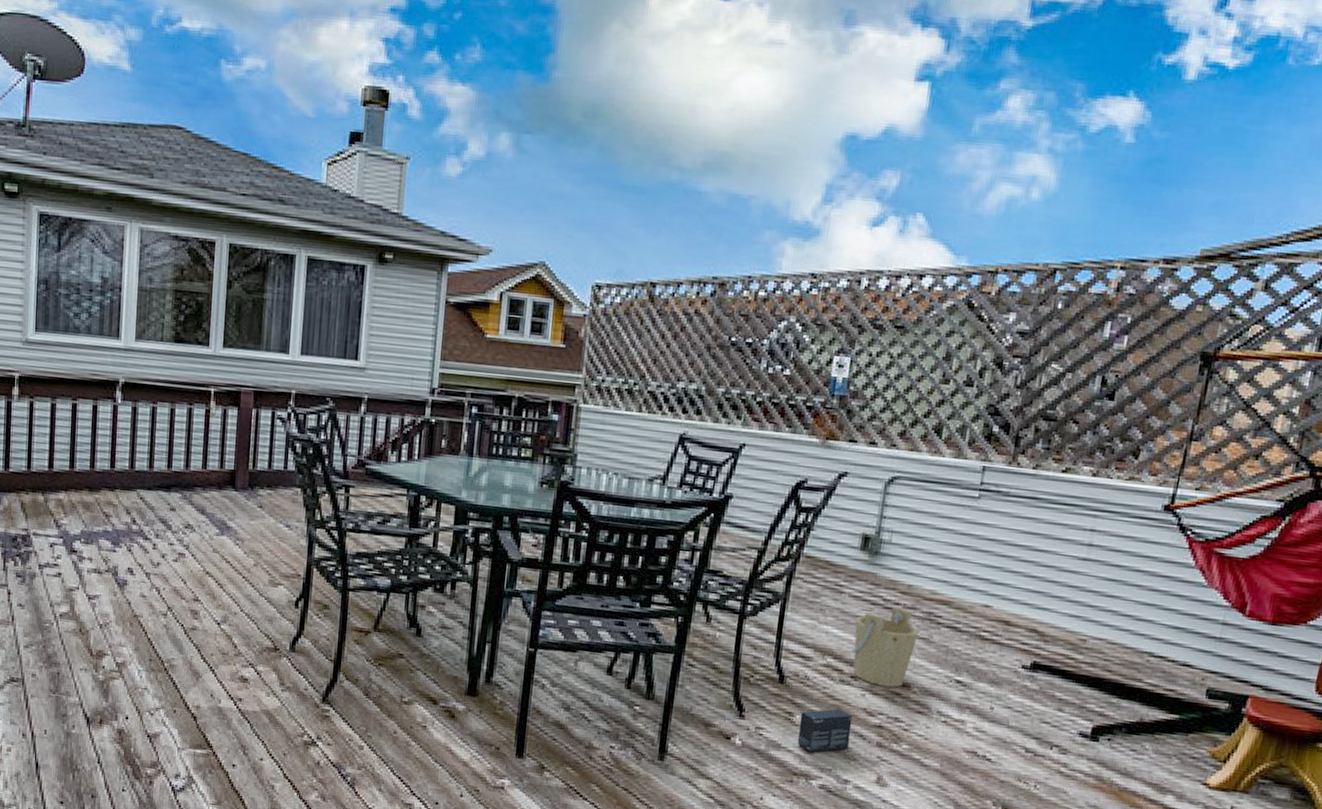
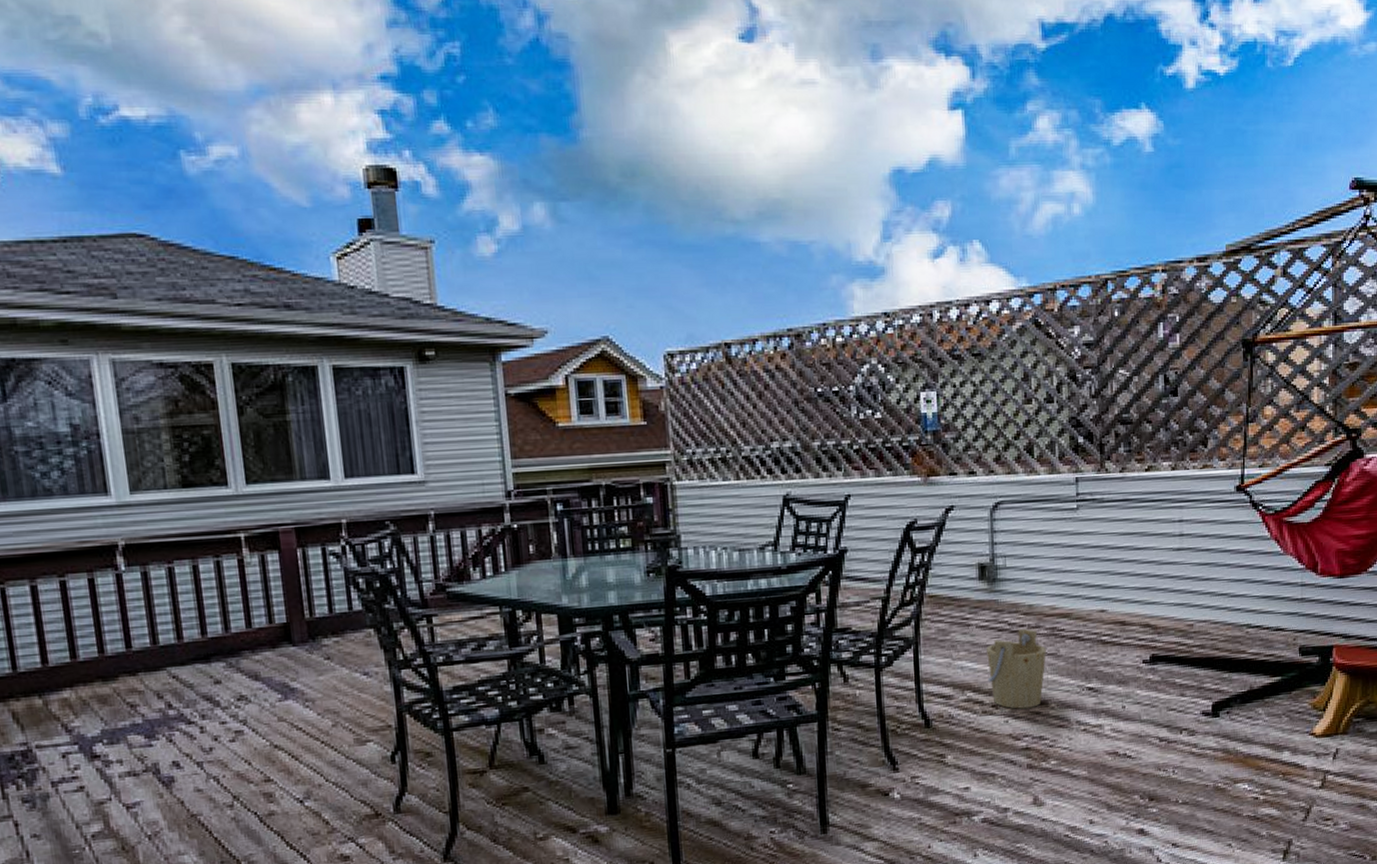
box: present [797,708,853,753] -> none [952,740,1002,790]

